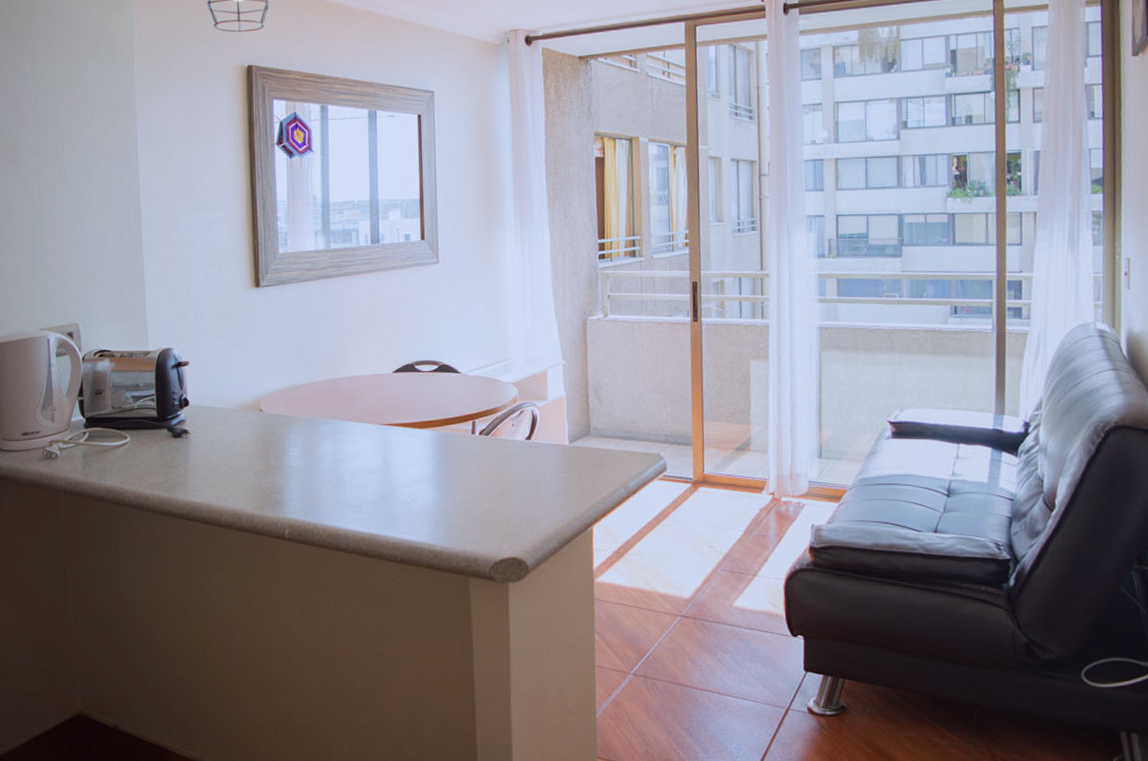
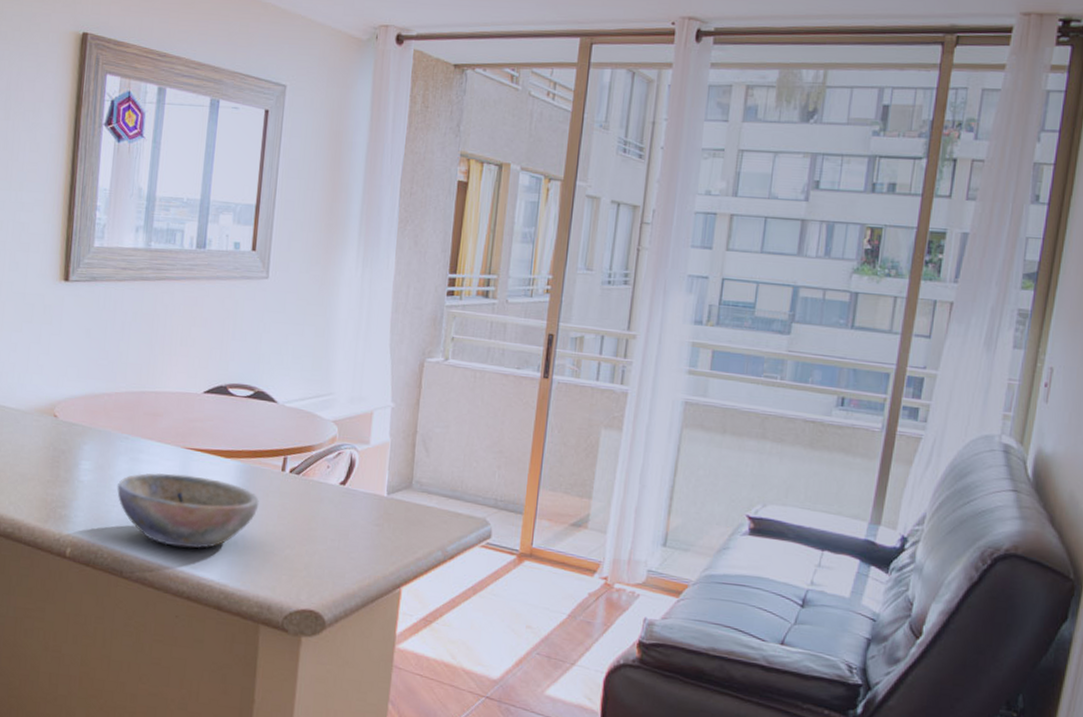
bowl: none [324,448,455,516] -> present [116,472,259,549]

